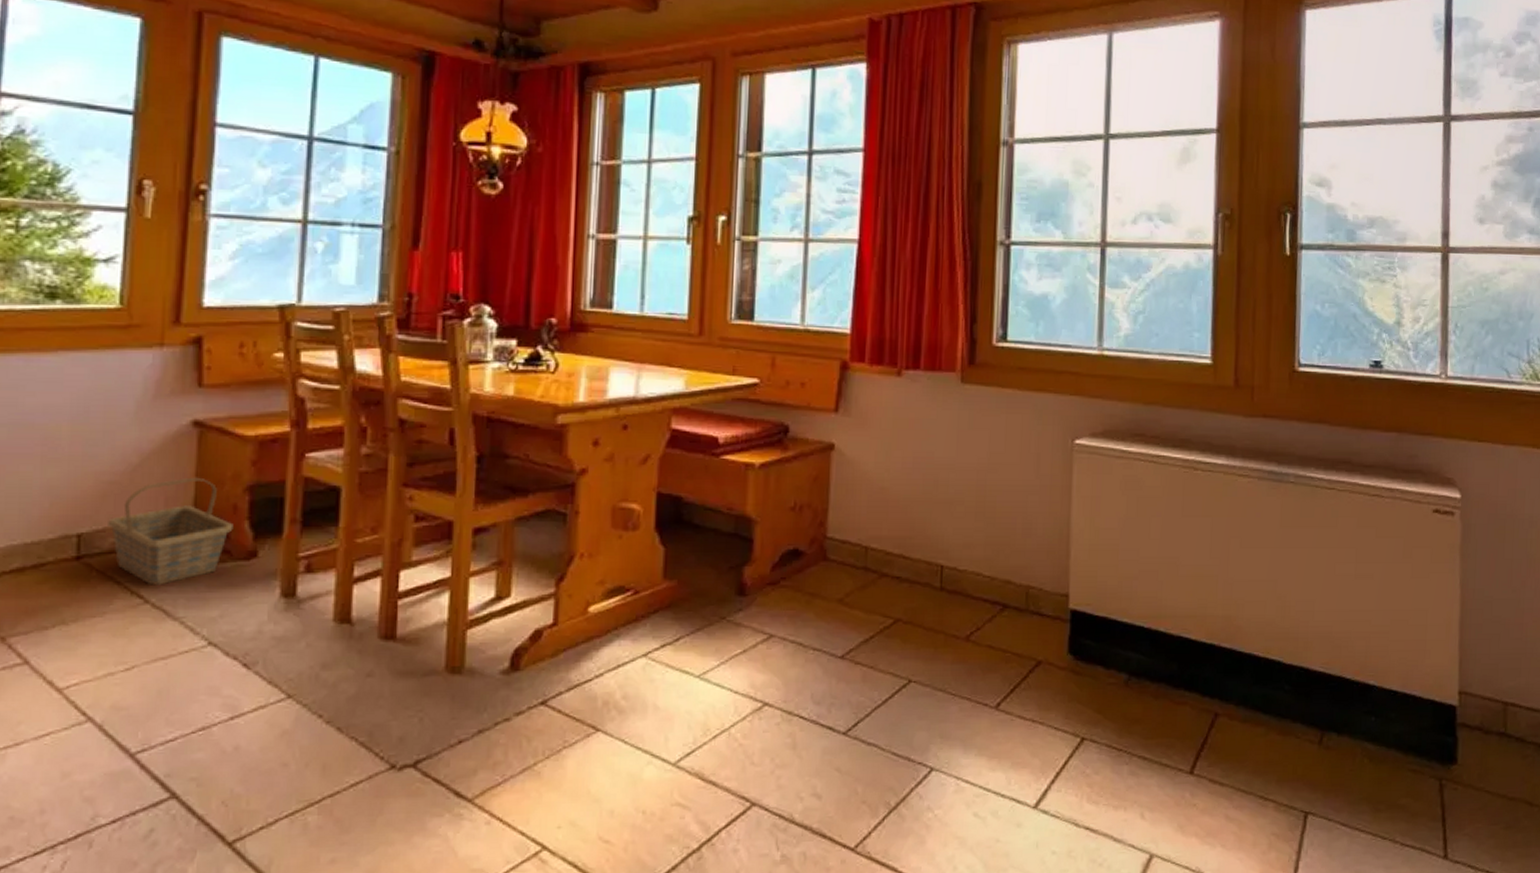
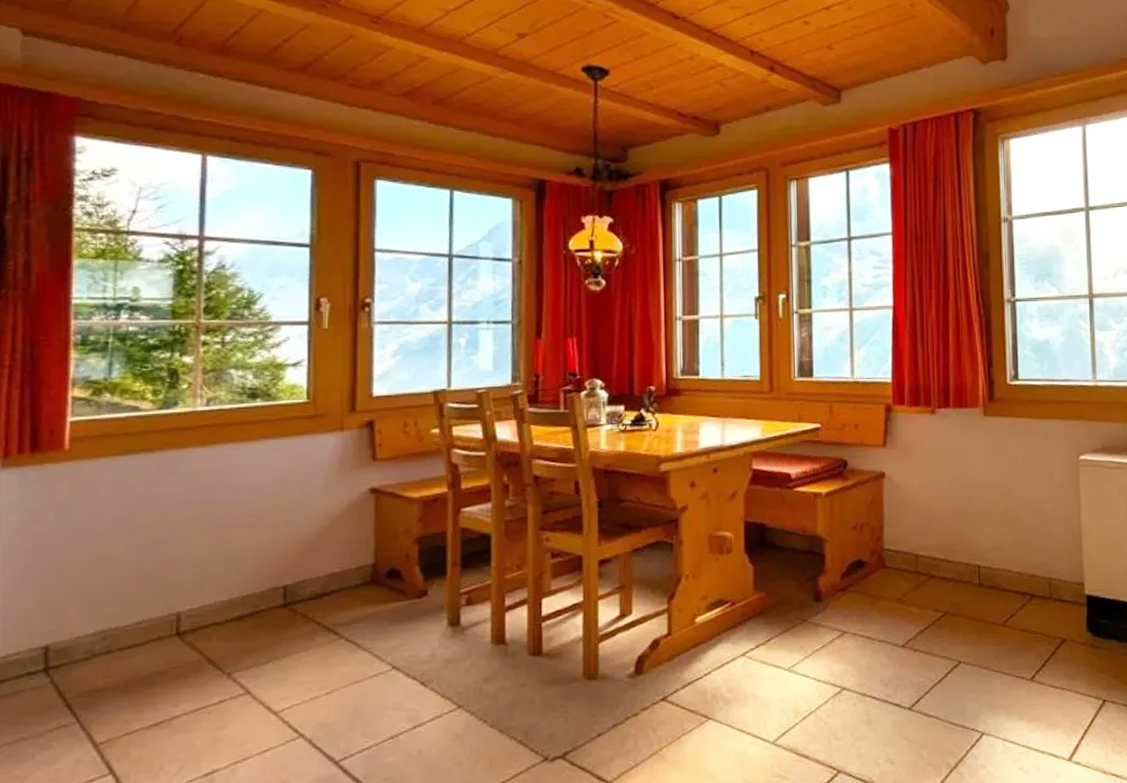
basket: present [108,477,234,585] -> none [307,533,407,624]

